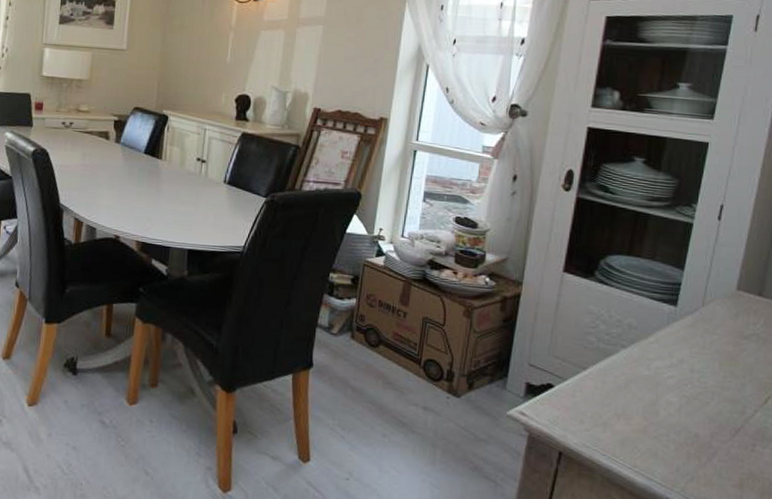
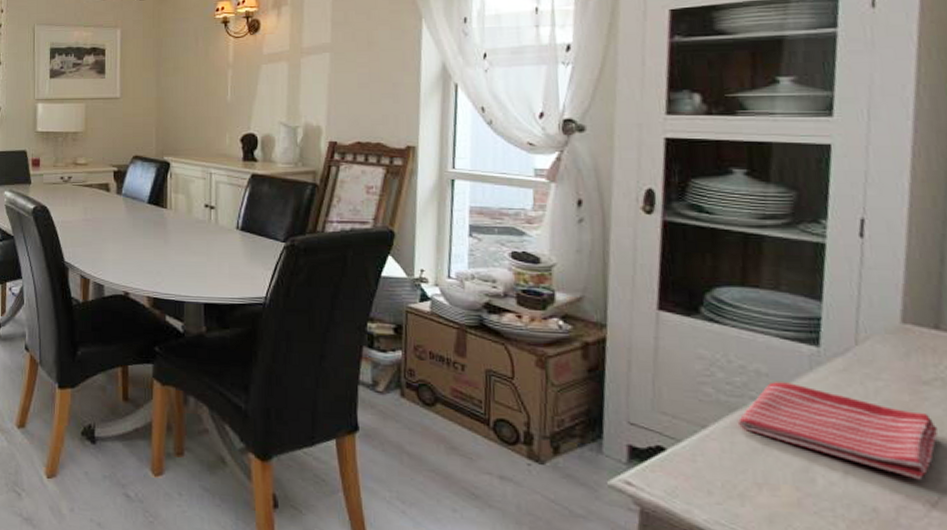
dish towel: none [610,334,749,413] -> present [738,382,939,481]

